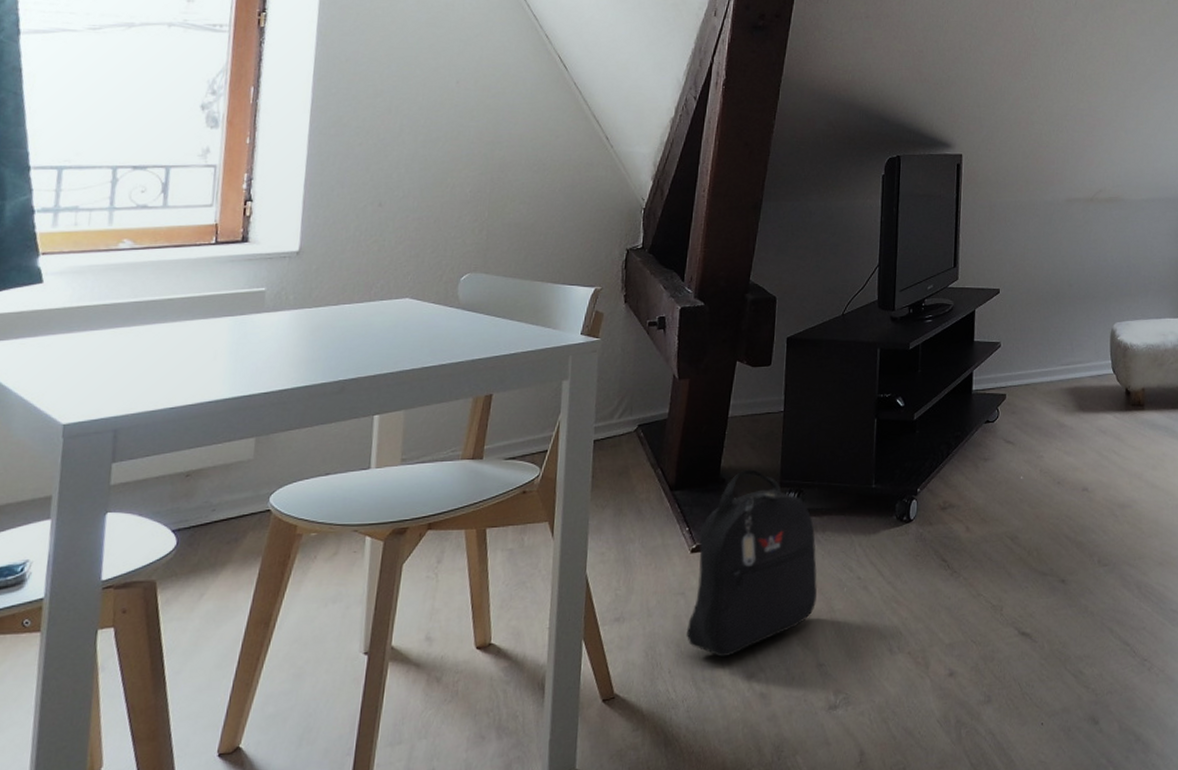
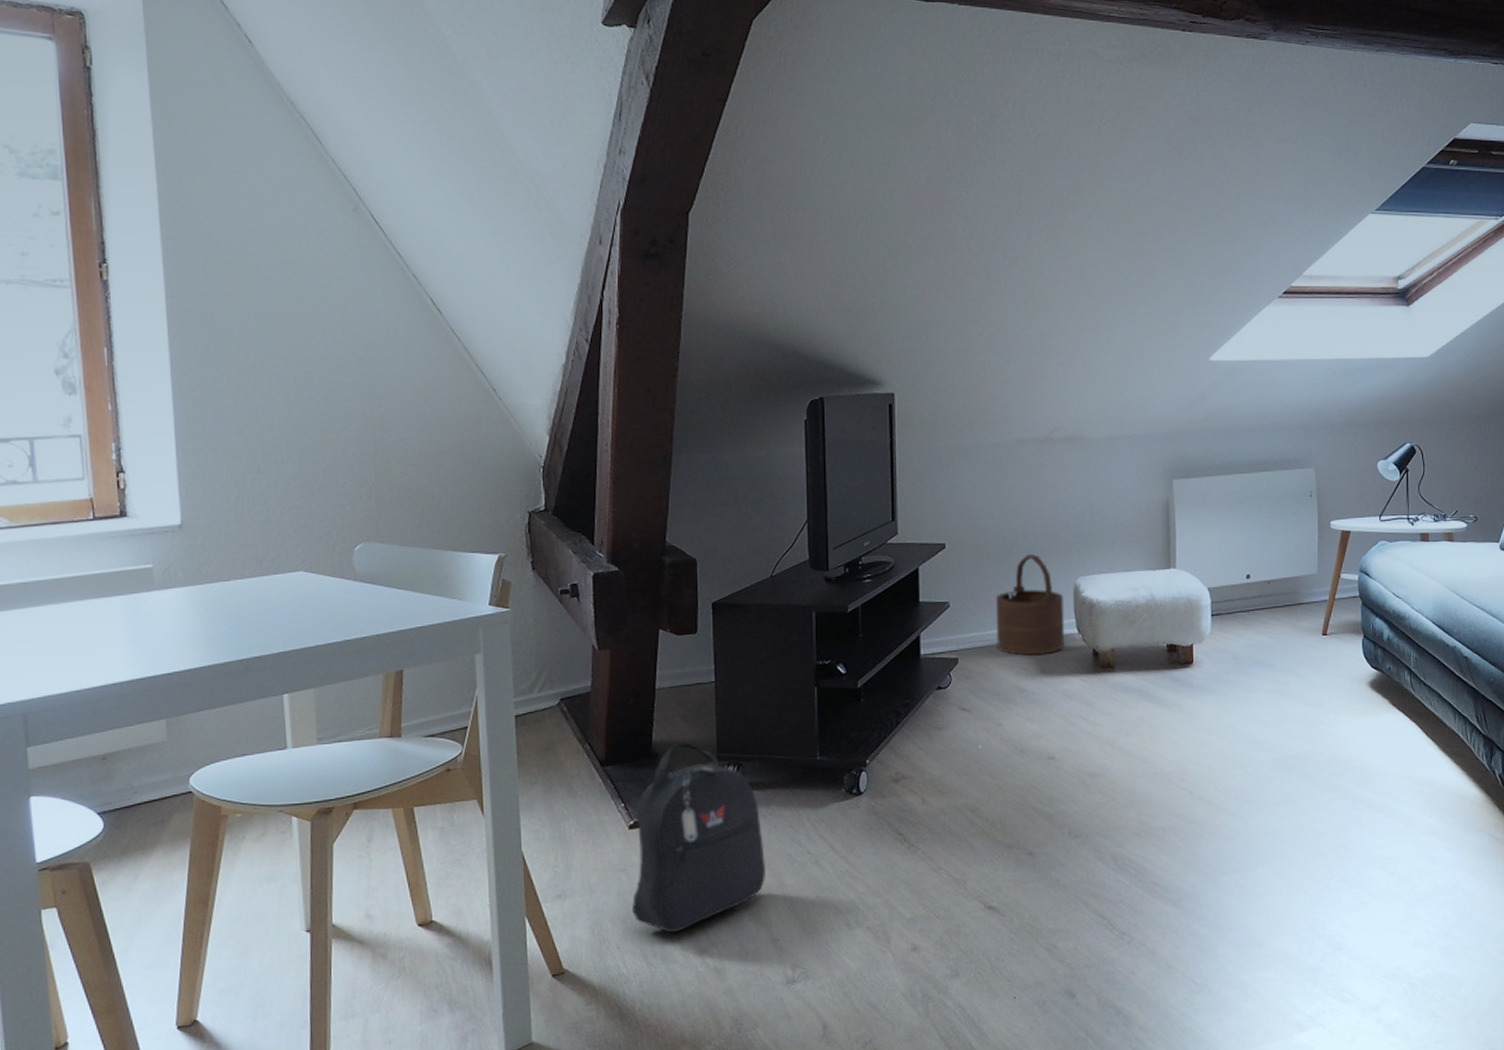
wooden bucket: none [1040,300,1102,393] -> present [995,553,1065,656]

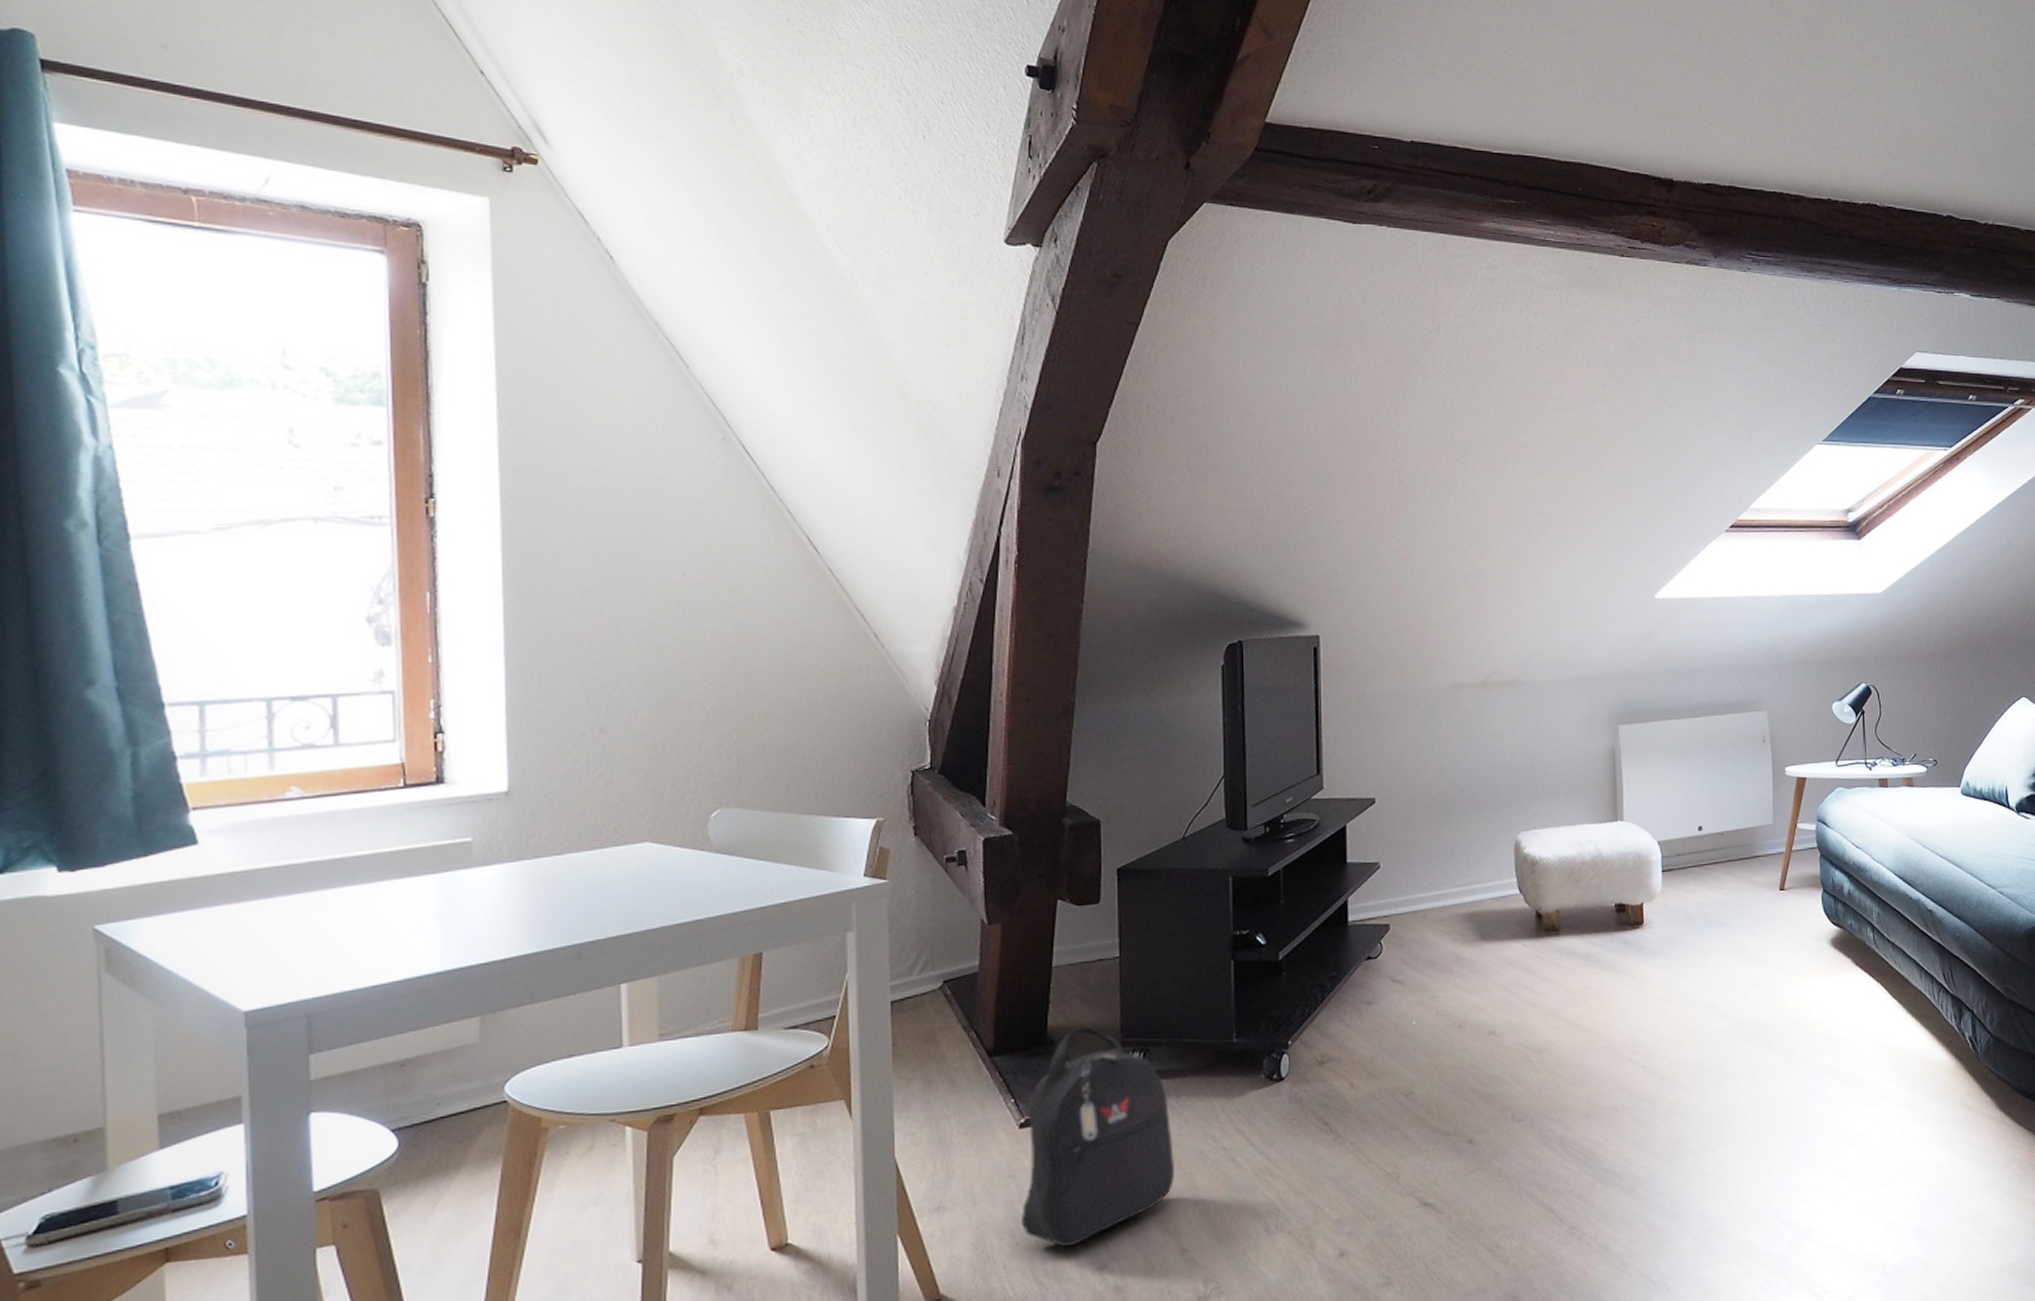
wooden bucket: present [995,553,1065,656] -> none [1430,807,1506,920]

